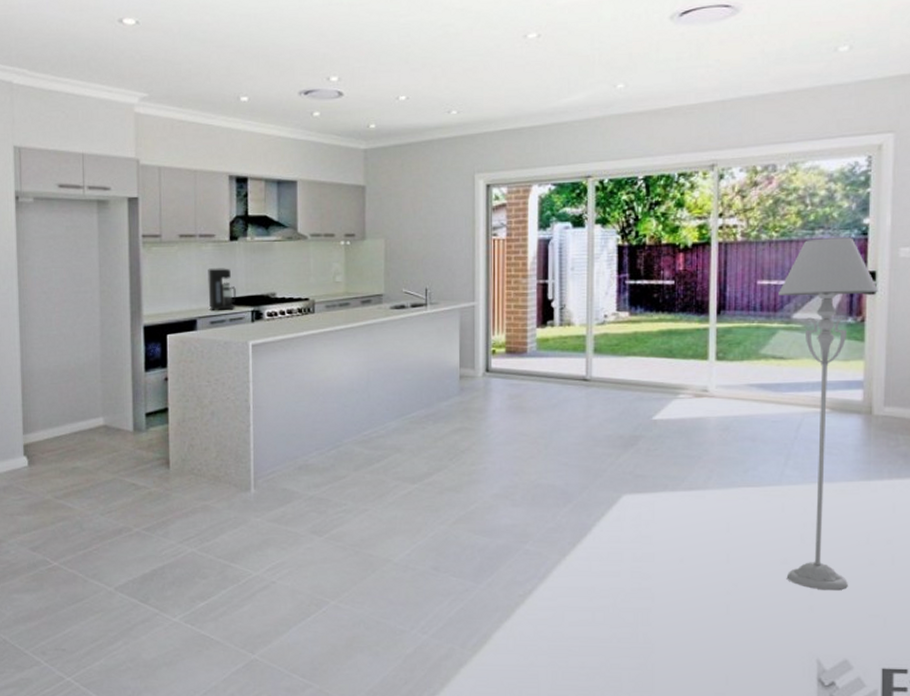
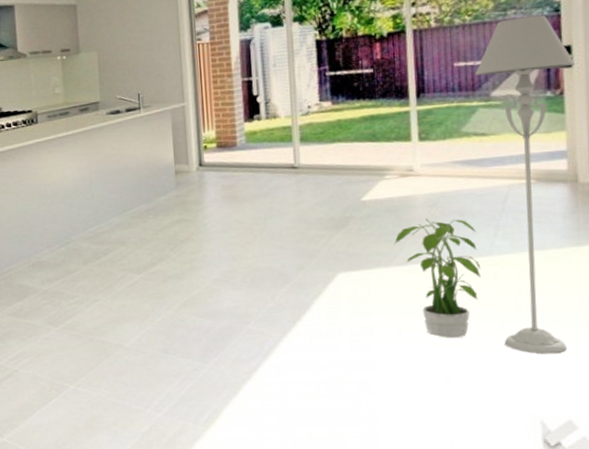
potted plant: none [683,443,768,570] -> present [394,218,481,339]

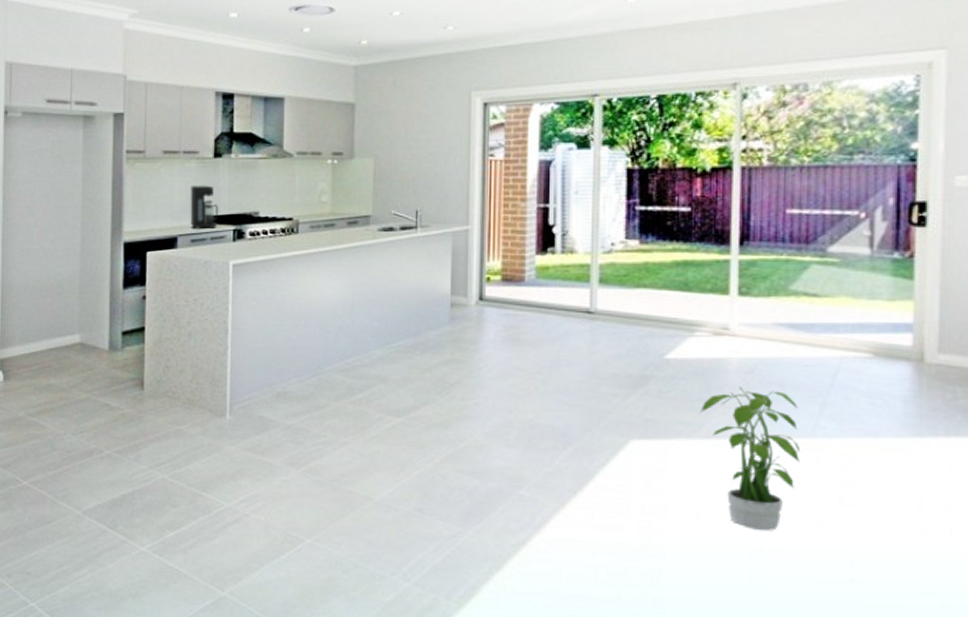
floor lamp: present [475,15,575,354] -> none [811,164,930,562]

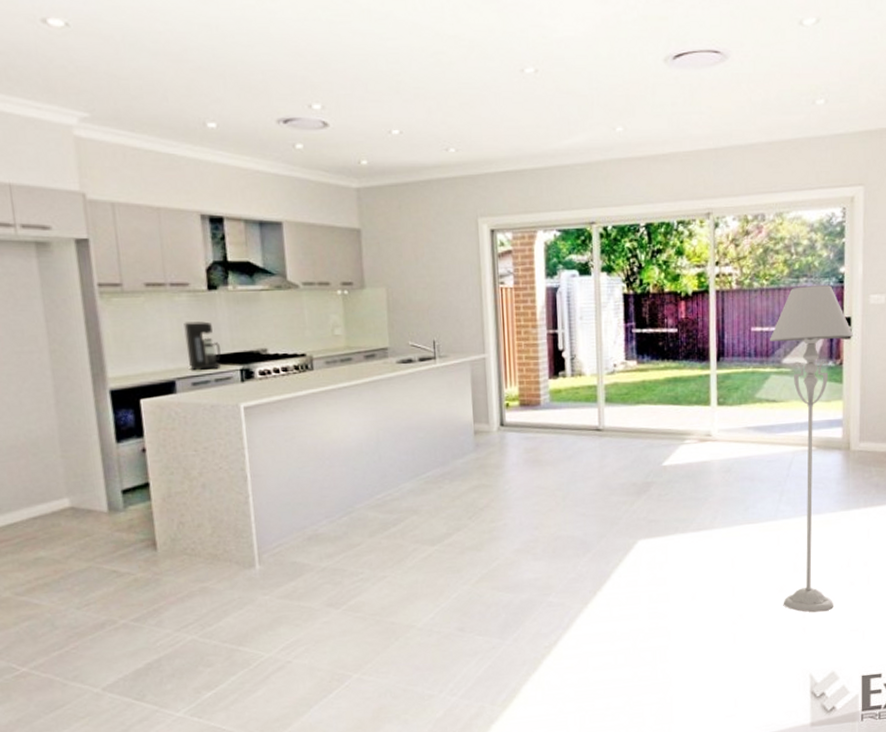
potted plant: present [700,387,799,531] -> none [691,484,766,602]
floor lamp: none [811,164,930,562] -> present [770,285,853,612]

